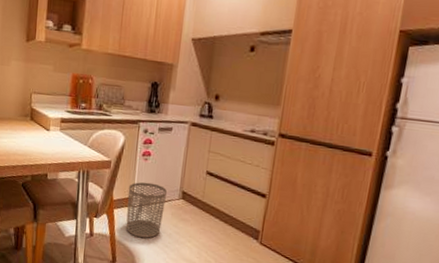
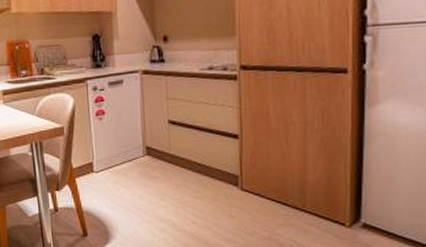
waste bin: present [126,182,167,238] -> none [87,143,130,204]

